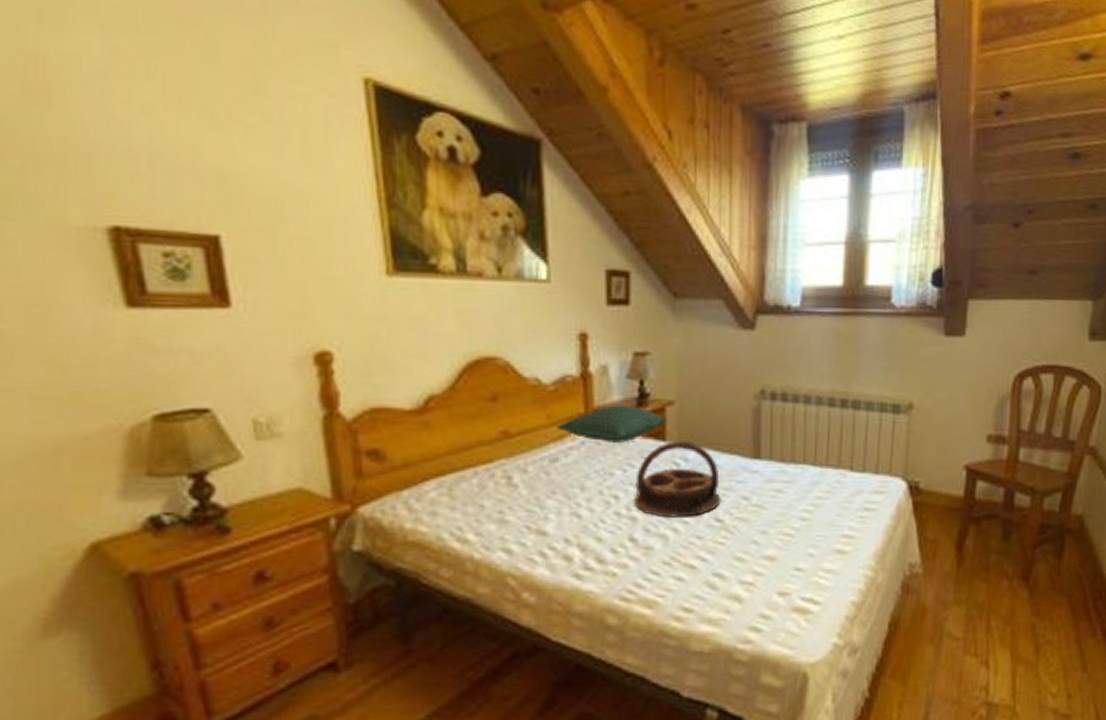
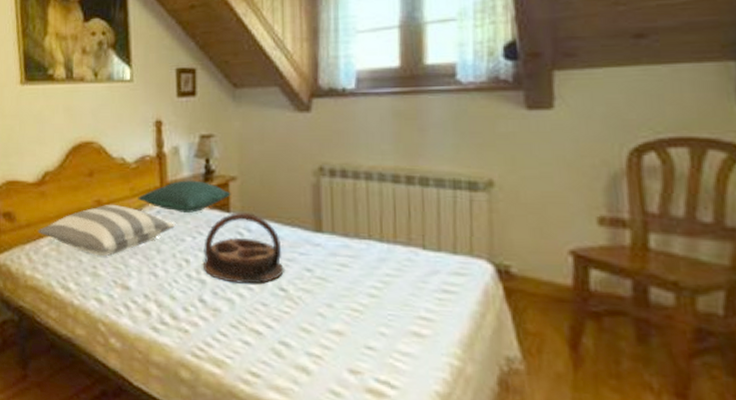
pillow: none [420,436,603,499] -> present [38,205,176,257]

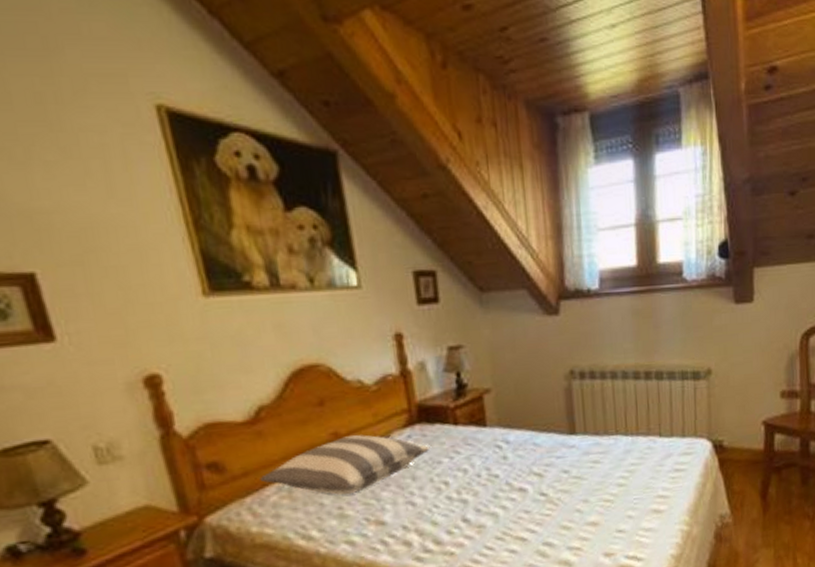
pillow: present [138,180,231,213] -> none [383,396,486,434]
serving tray: present [202,213,284,285] -> none [462,424,544,497]

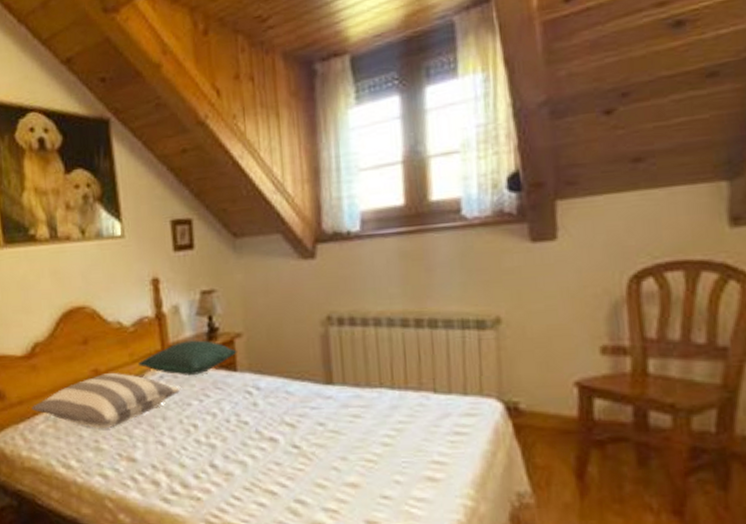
pillow: none [383,396,486,434] -> present [138,340,237,375]

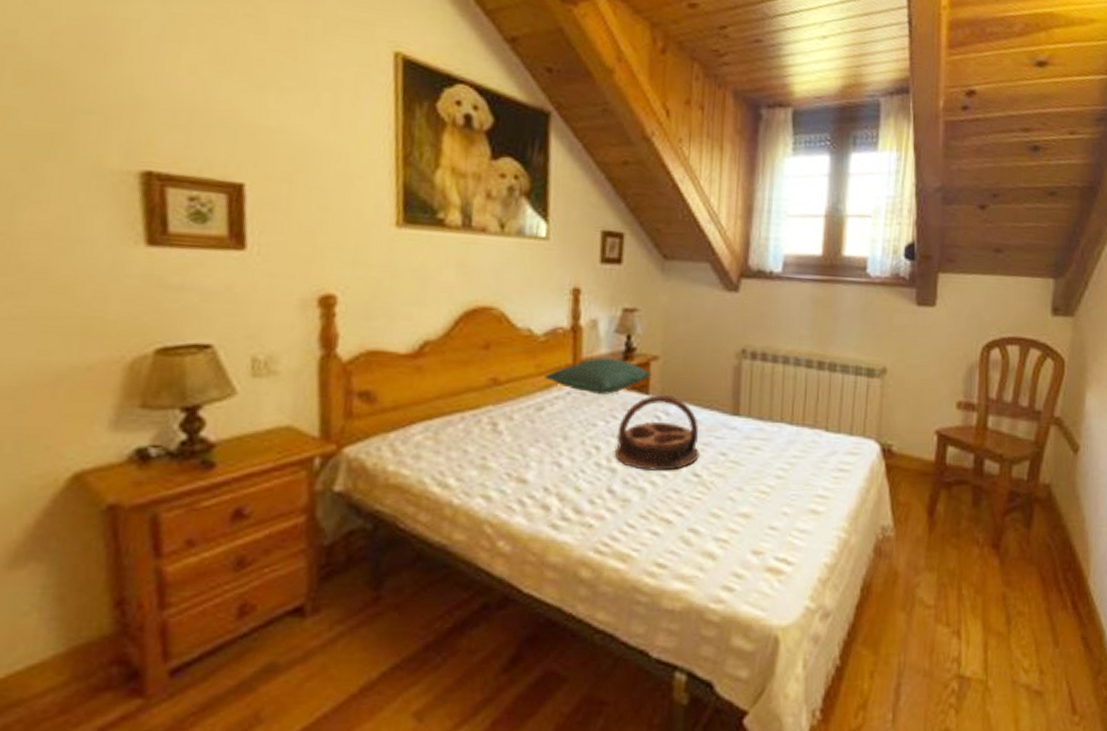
pillow: present [31,373,181,429] -> none [408,384,588,445]
serving tray: none [211,370,296,445] -> present [614,395,700,471]

